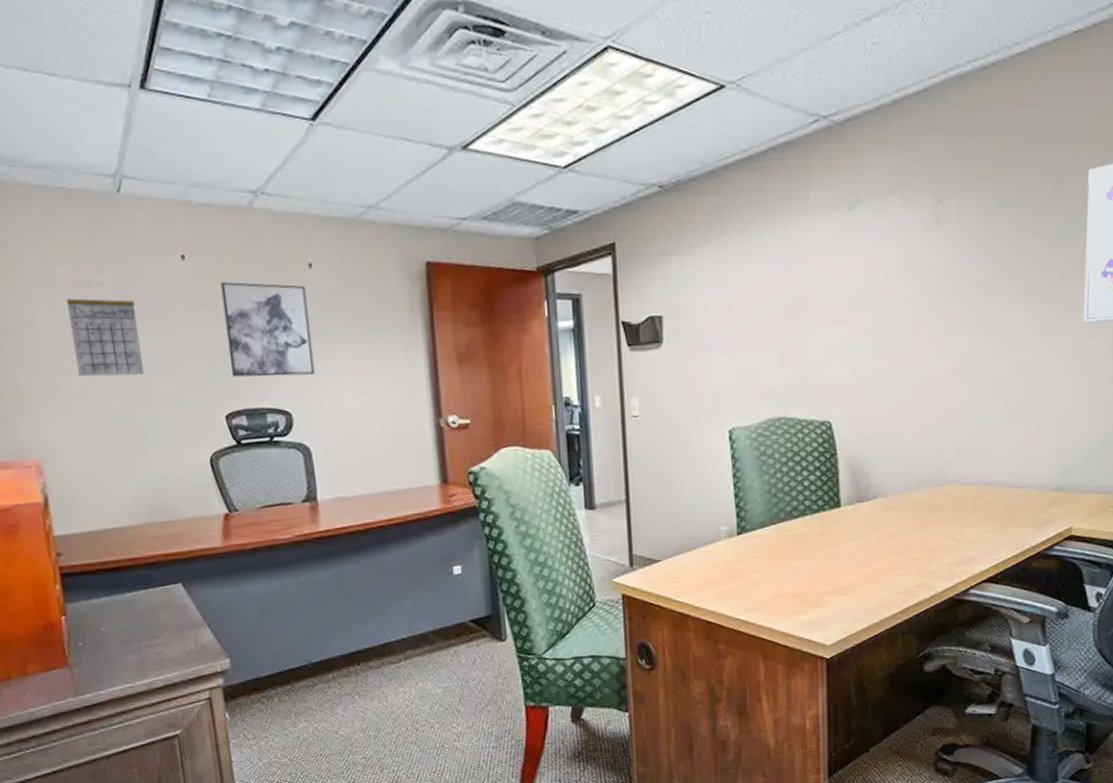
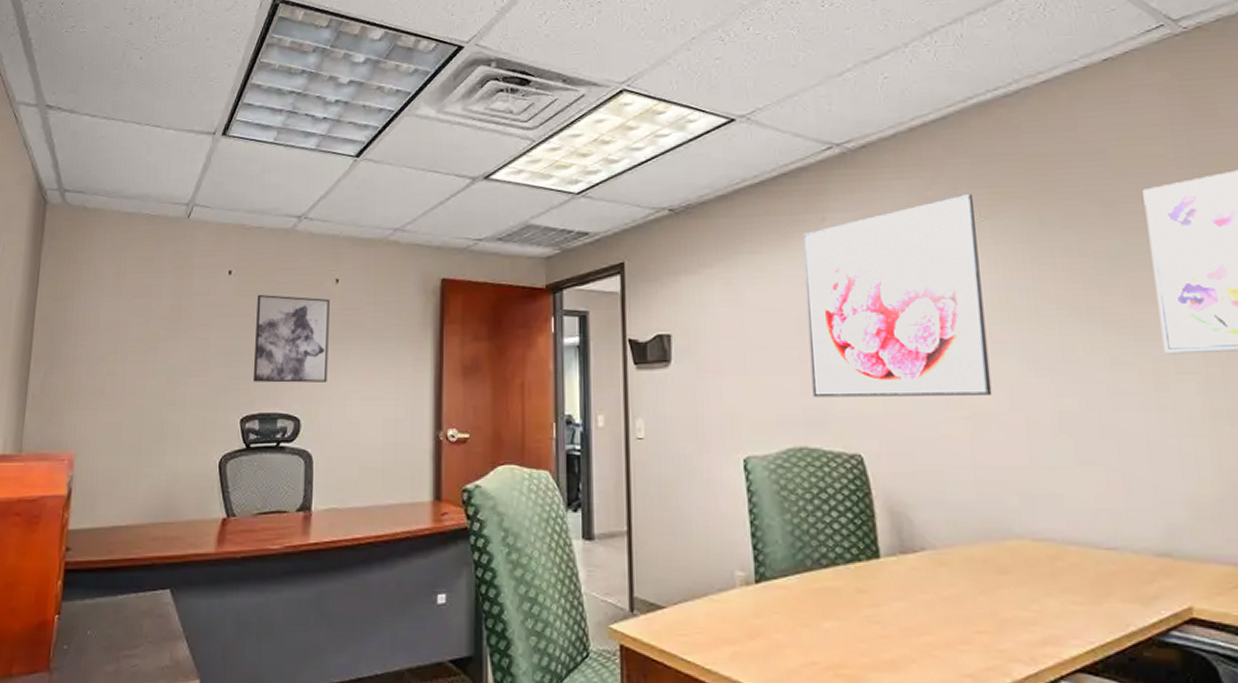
calendar: present [66,283,144,377] -> none [123,294,183,378]
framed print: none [787,172,943,372] -> present [803,194,992,397]

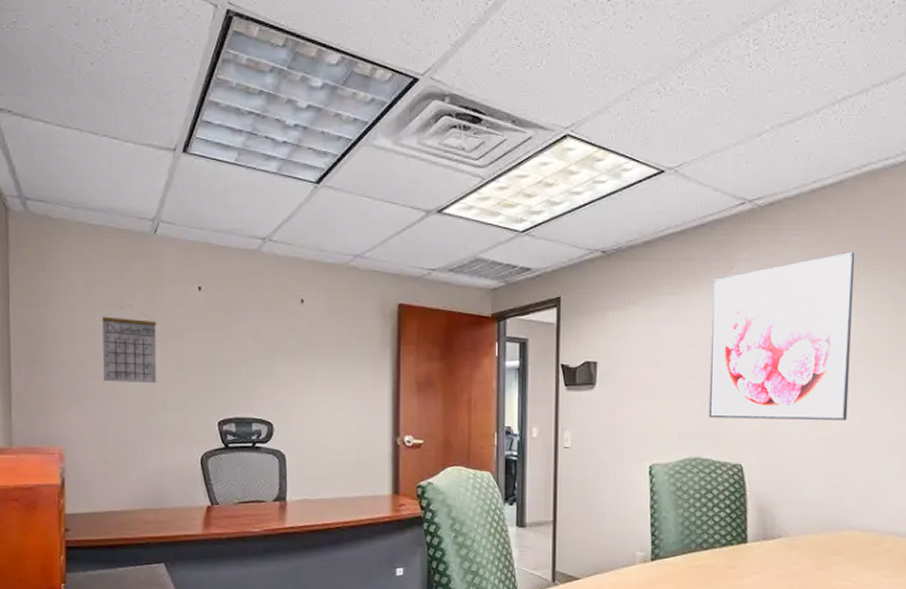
calendar: none [123,294,183,378] -> present [102,305,157,384]
wall art: present [252,294,330,383] -> none [227,310,296,392]

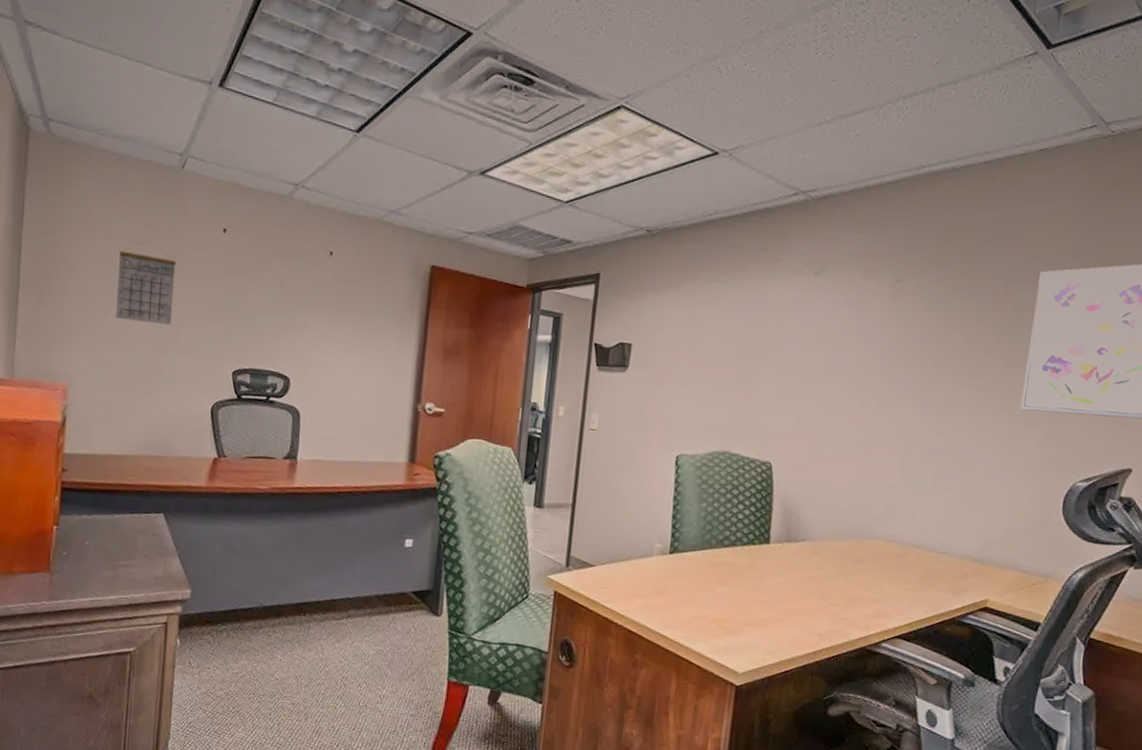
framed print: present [709,252,854,420] -> none [741,254,905,427]

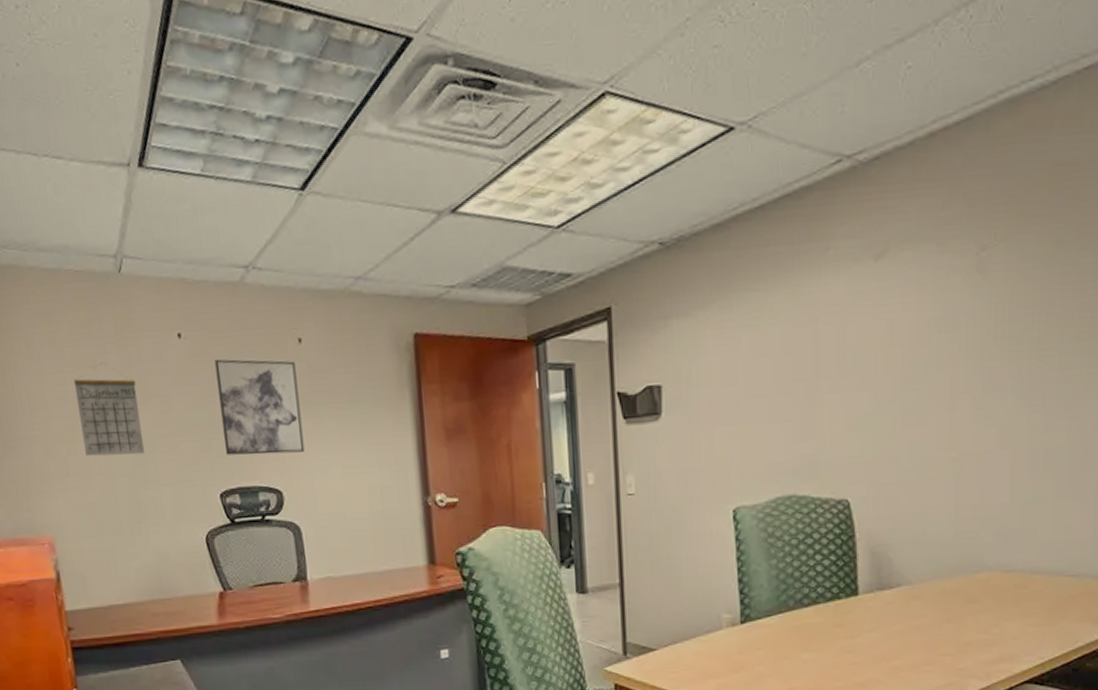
wall art: none [245,256,323,348] -> present [215,359,305,455]

